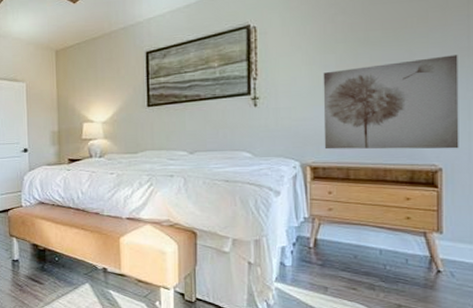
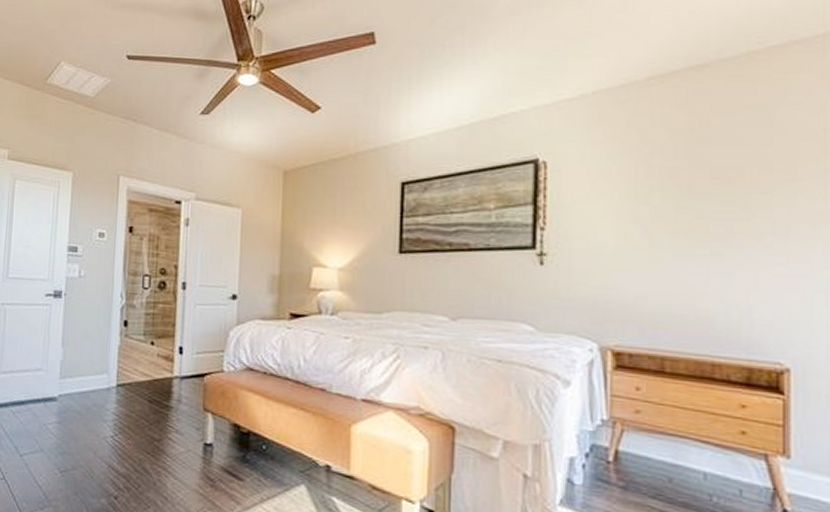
wall art: present [323,55,459,150] -> none [631,219,813,344]

